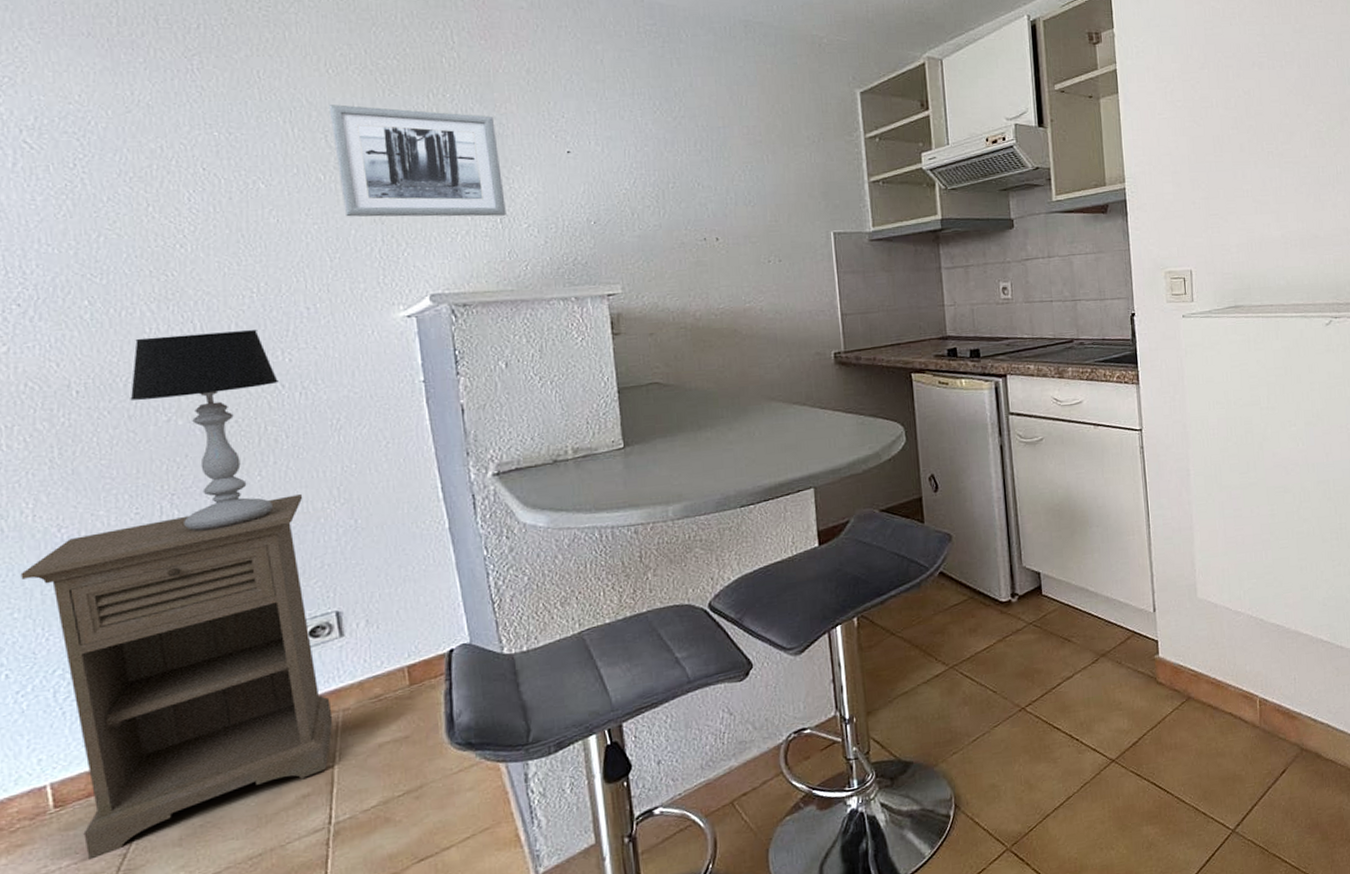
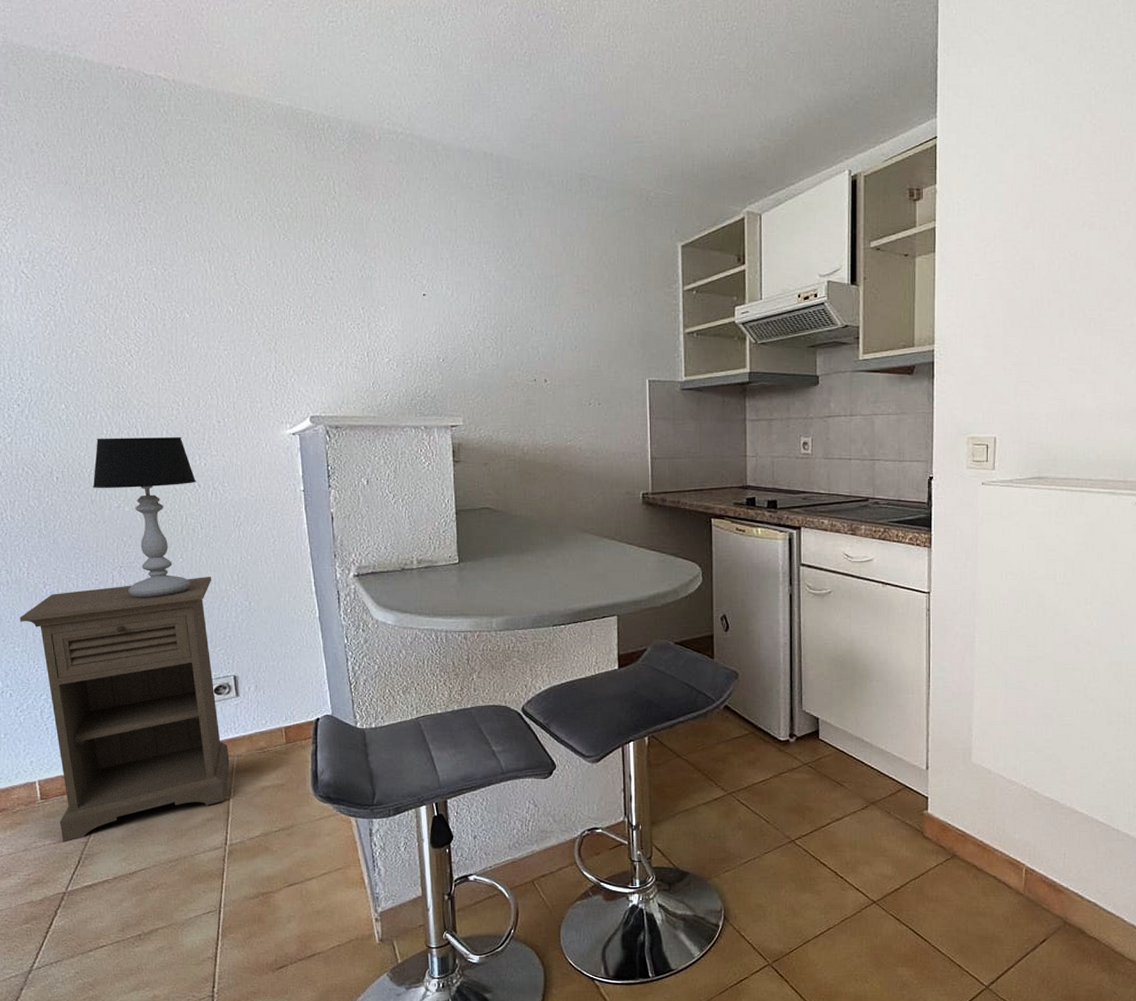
wall art: present [328,104,506,217] -> none [237,247,372,350]

